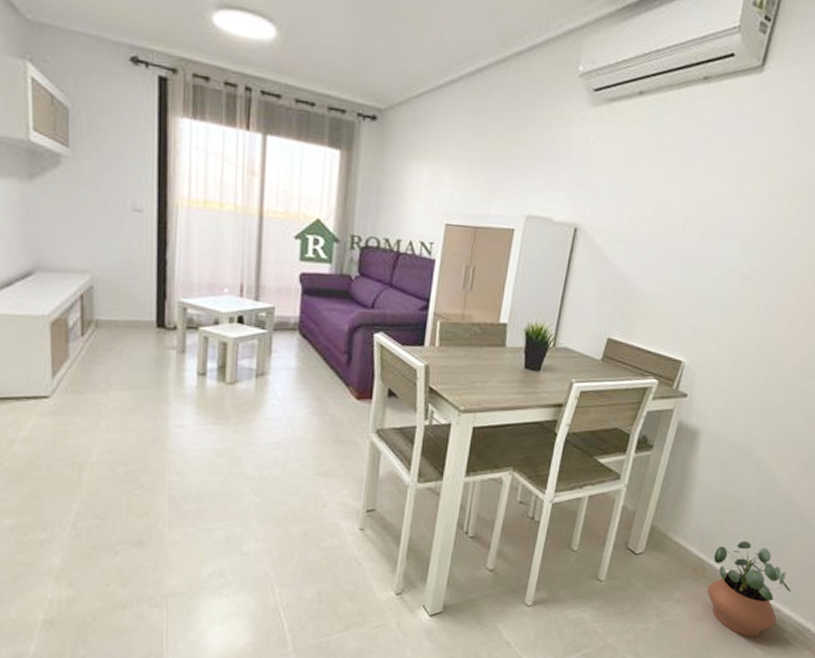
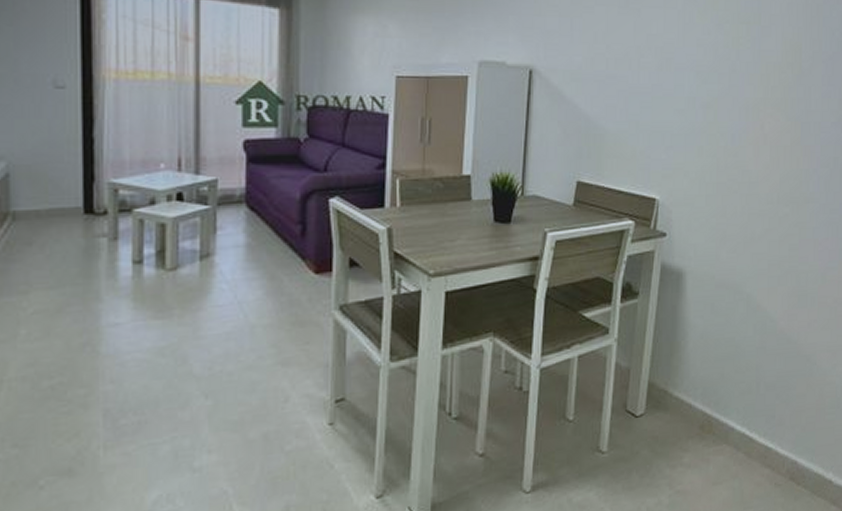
potted plant: present [707,540,792,637] -> none [718,387,805,498]

